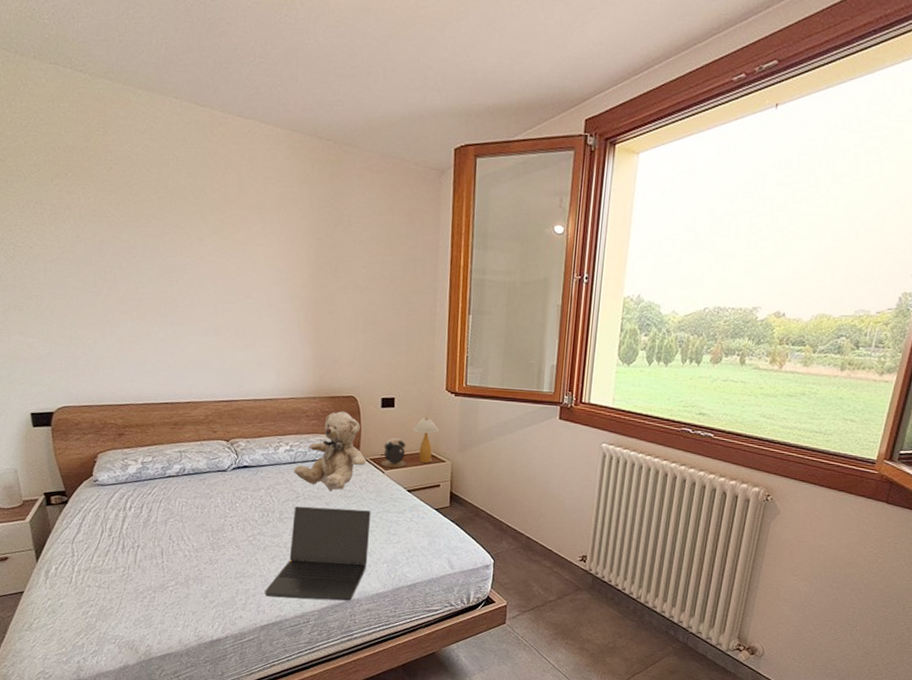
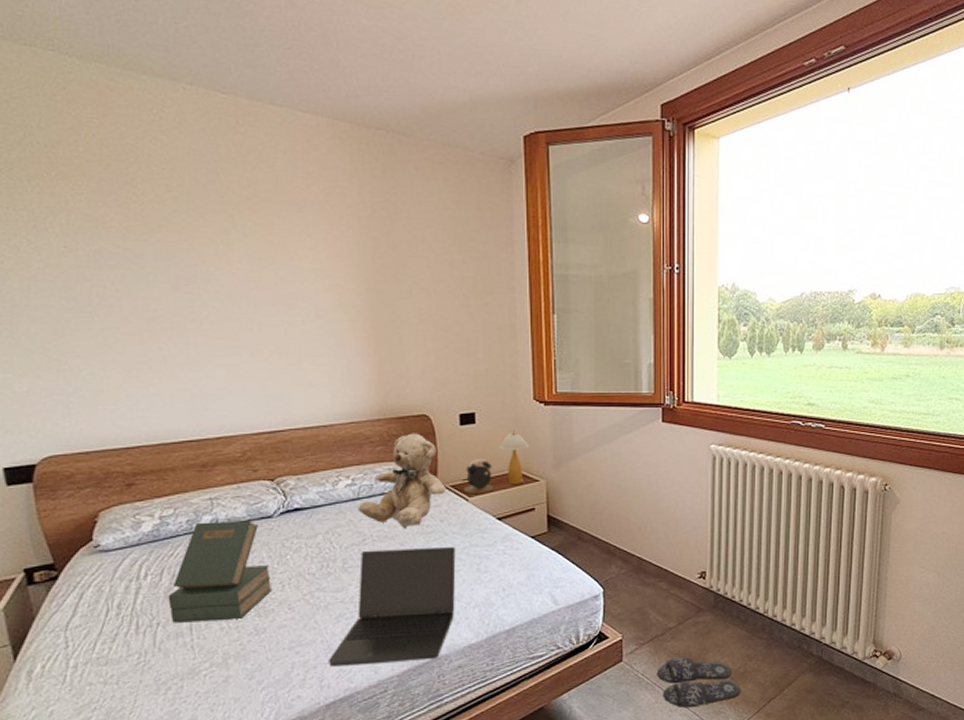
book: none [146,469,224,550] -> present [168,521,273,623]
slippers: none [535,626,609,671] -> present [657,657,741,708]

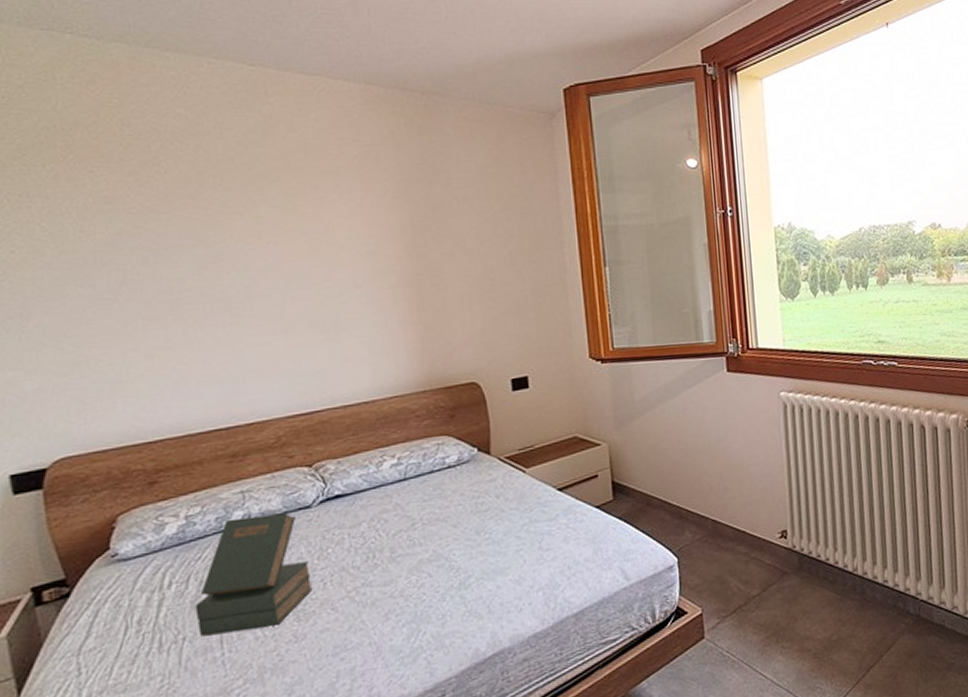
laptop: present [329,547,456,667] -> none [378,525,517,672]
teddy bear: present [358,433,446,529] -> none [405,402,500,509]
alarm clock: present [463,459,494,495] -> none [519,425,552,465]
table lamp: present [499,430,529,485] -> none [555,392,588,452]
slippers: present [657,657,741,708] -> none [743,627,837,686]

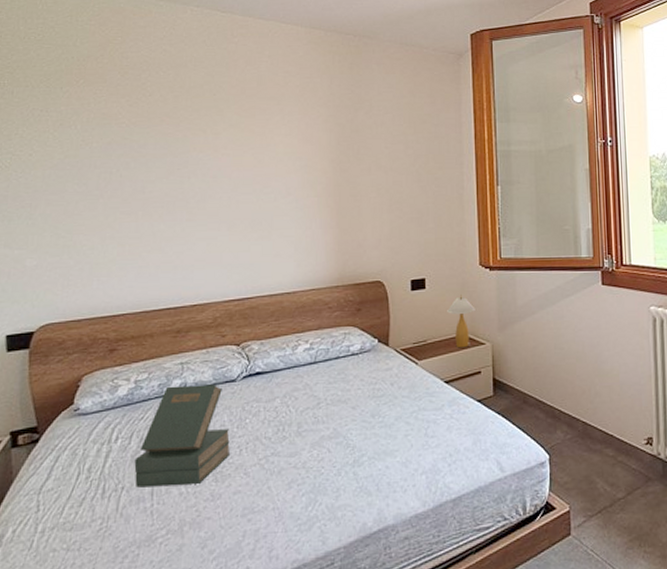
table lamp: none [555,392,588,452] -> present [447,295,475,348]

